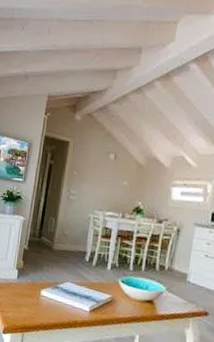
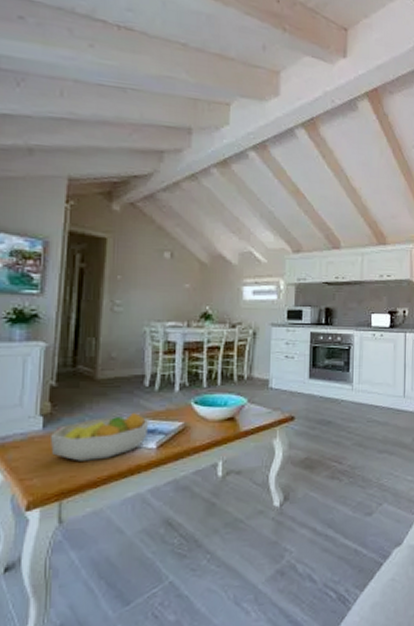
fruit bowl: none [20,279,86,311] -> present [49,412,149,461]

